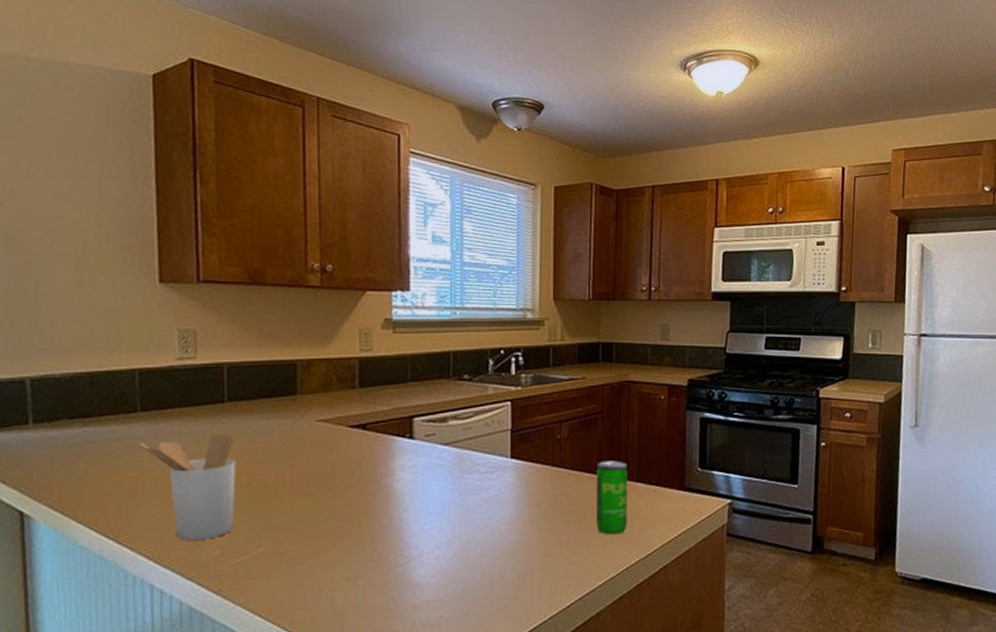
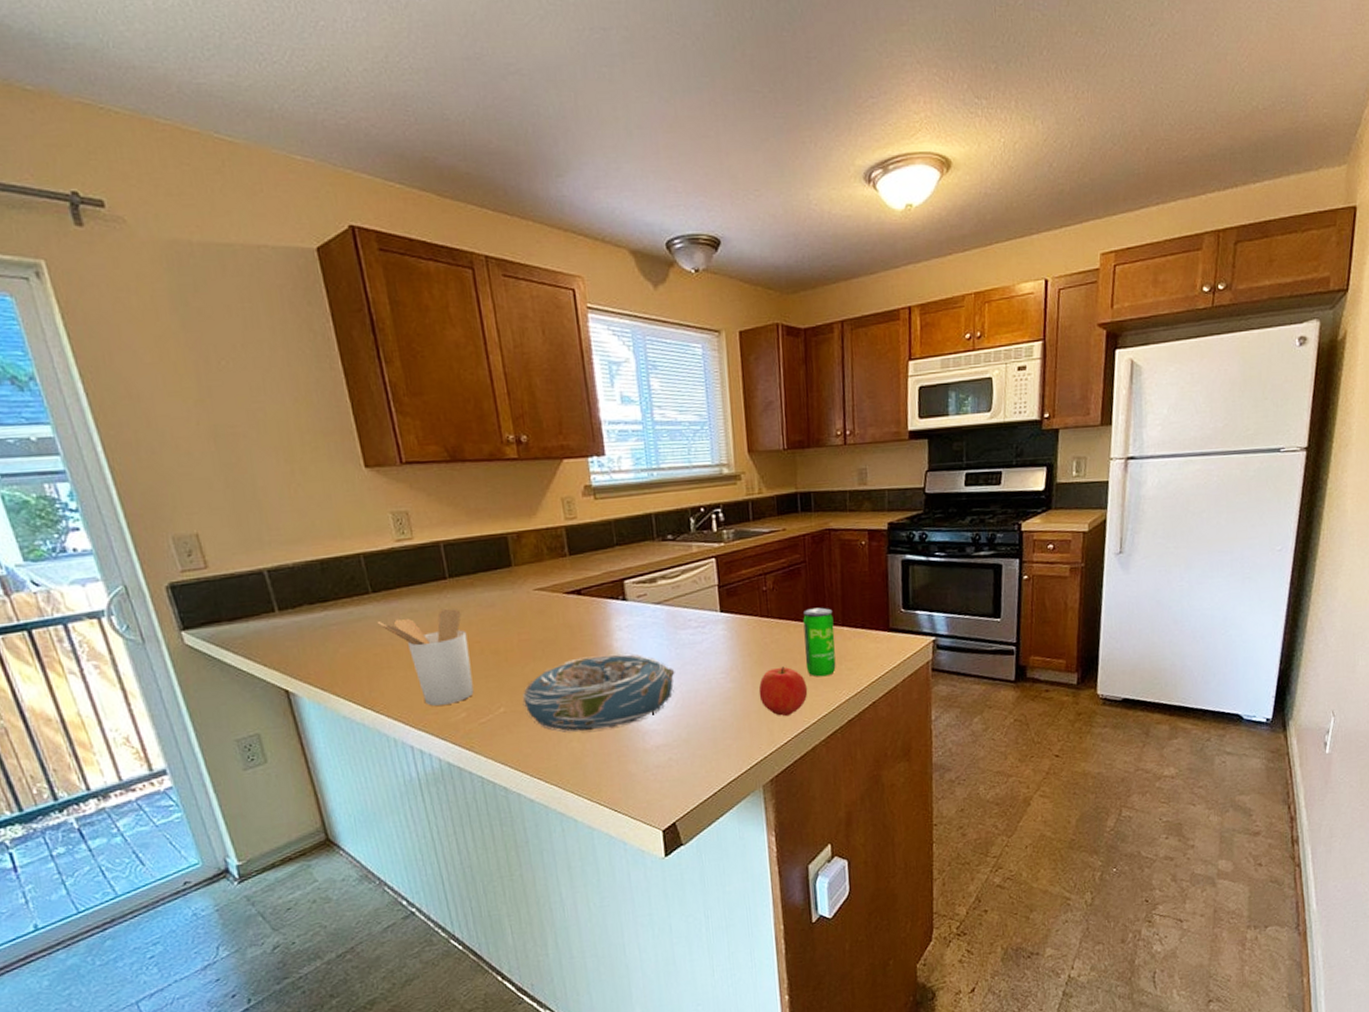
decorative bowl: none [285,495,456,582] -> present [522,653,675,733]
apple: none [544,521,596,577] -> present [758,666,808,717]

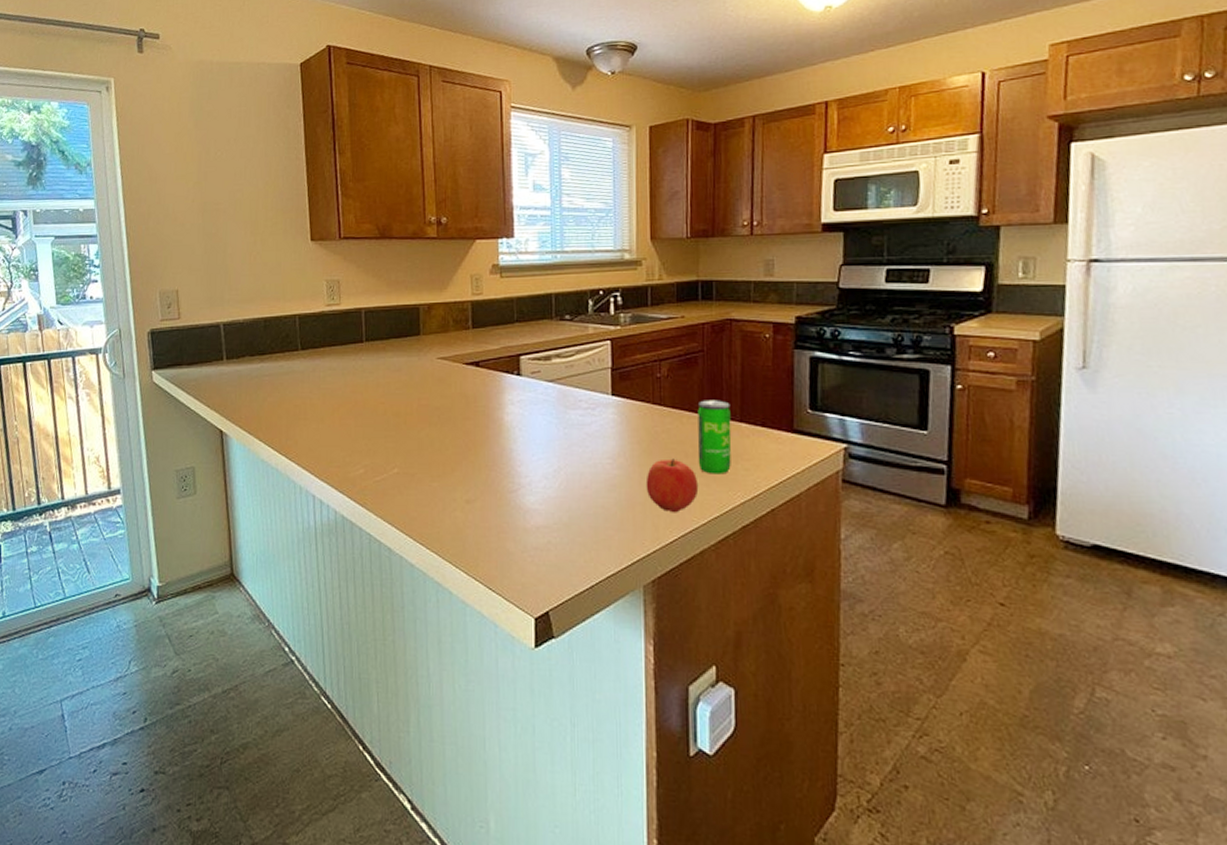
utensil holder: present [377,608,474,706] -> none [301,369,374,459]
decorative bowl: present [522,653,675,733] -> none [415,427,562,504]

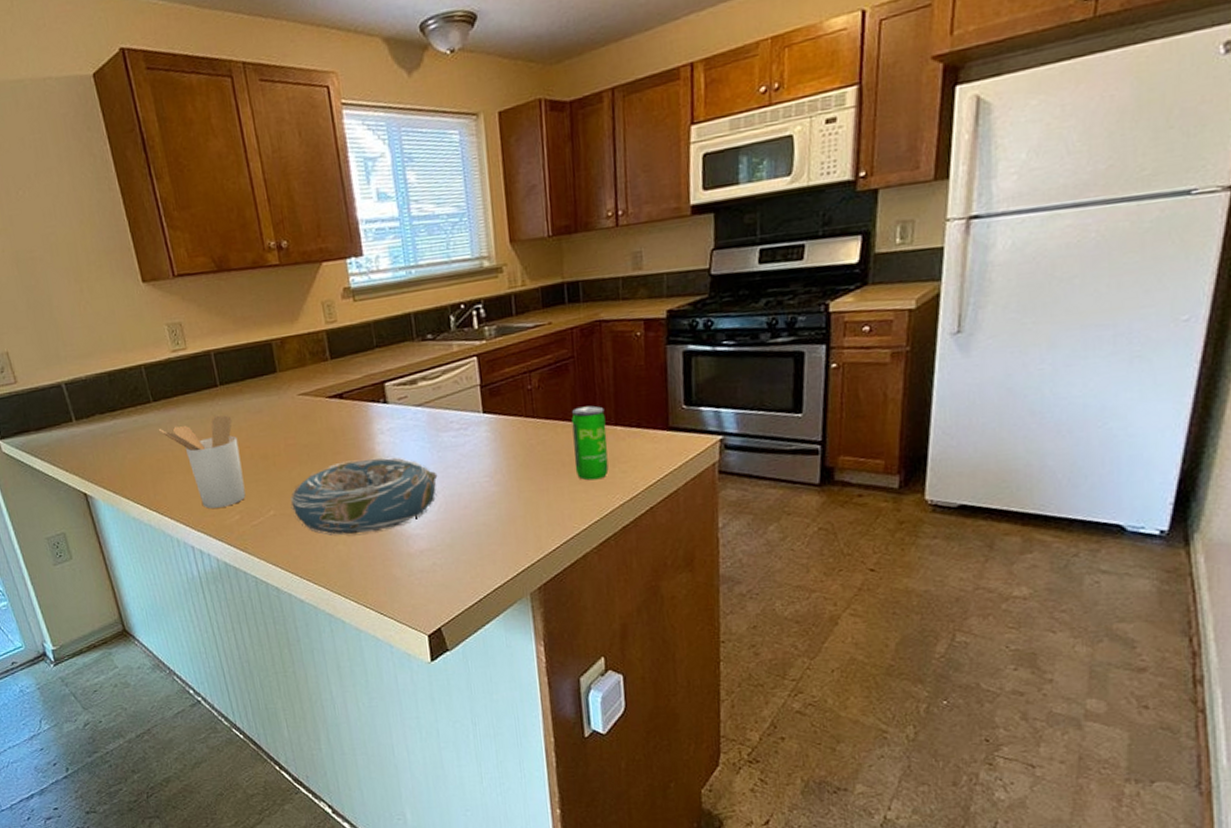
utensil holder: none [301,369,374,459] -> present [158,414,246,509]
decorative bowl: none [415,427,562,504] -> present [290,456,438,536]
apple: present [645,458,699,513] -> none [524,469,578,522]

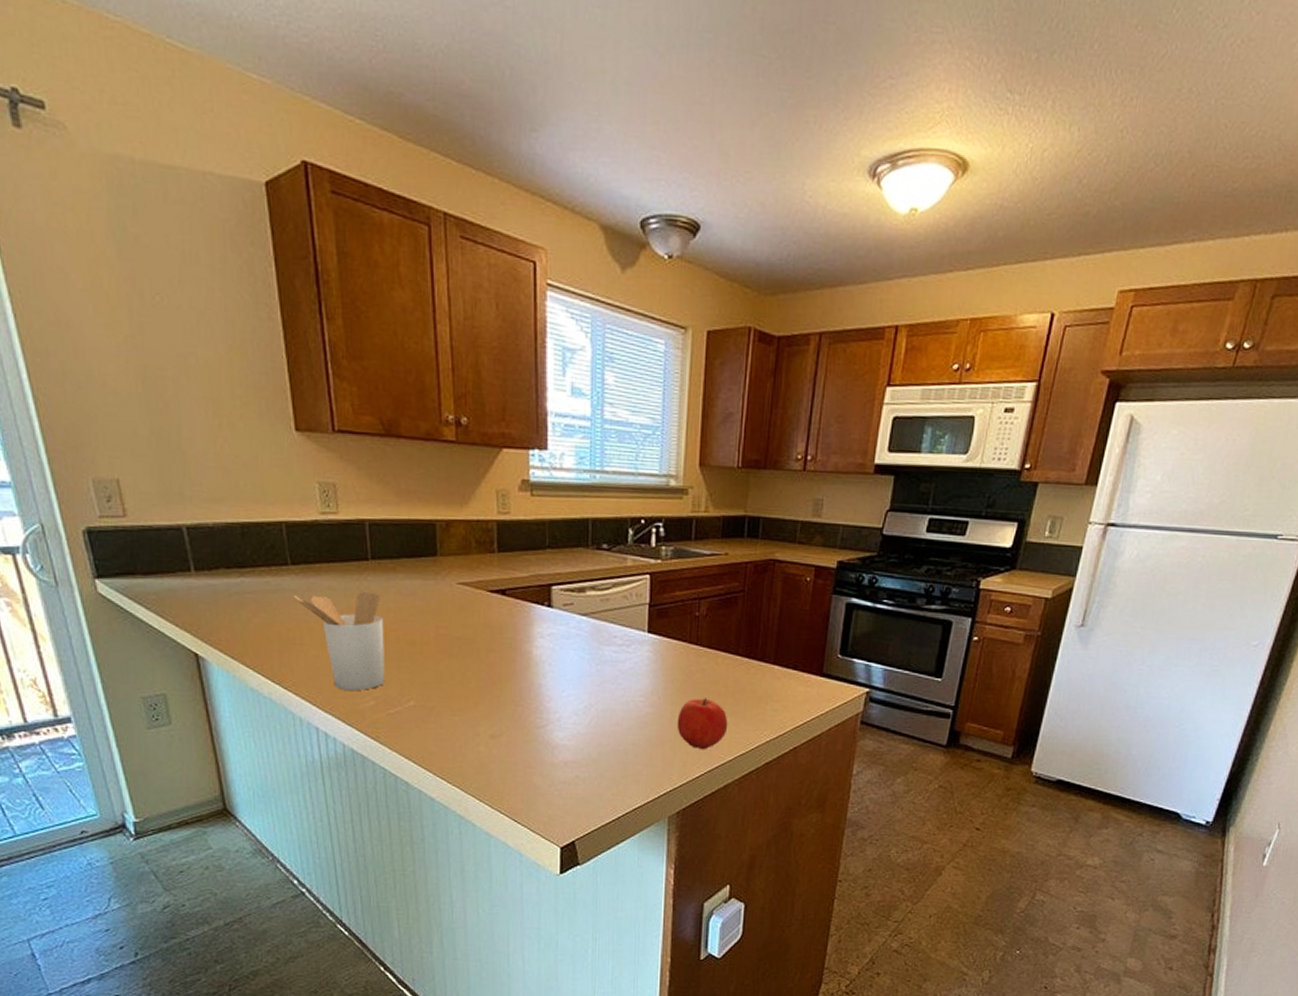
decorative bowl: present [290,456,438,536] -> none [433,660,593,739]
apple: none [524,469,578,522] -> present [676,698,728,750]
beverage can: present [571,405,609,481] -> none [729,641,766,714]

